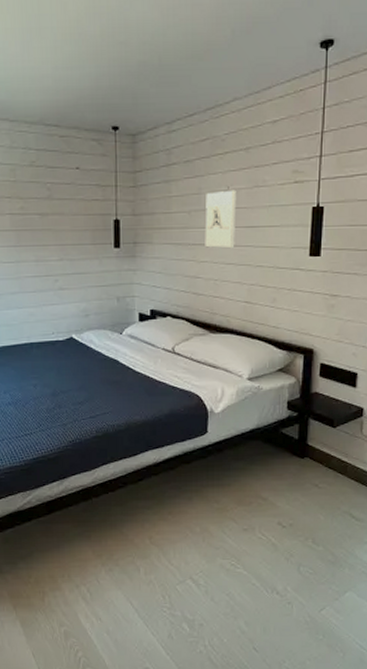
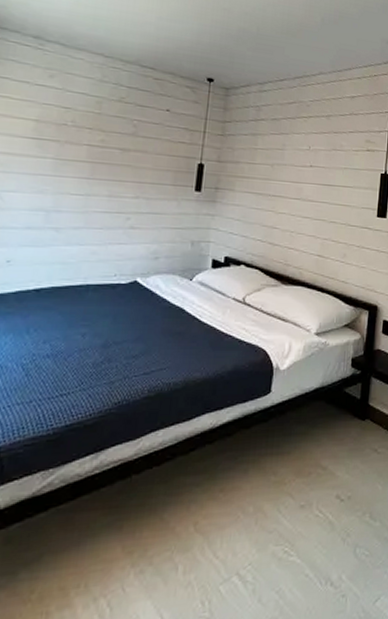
wall sculpture: present [205,189,237,249] -> none [284,149,317,203]

